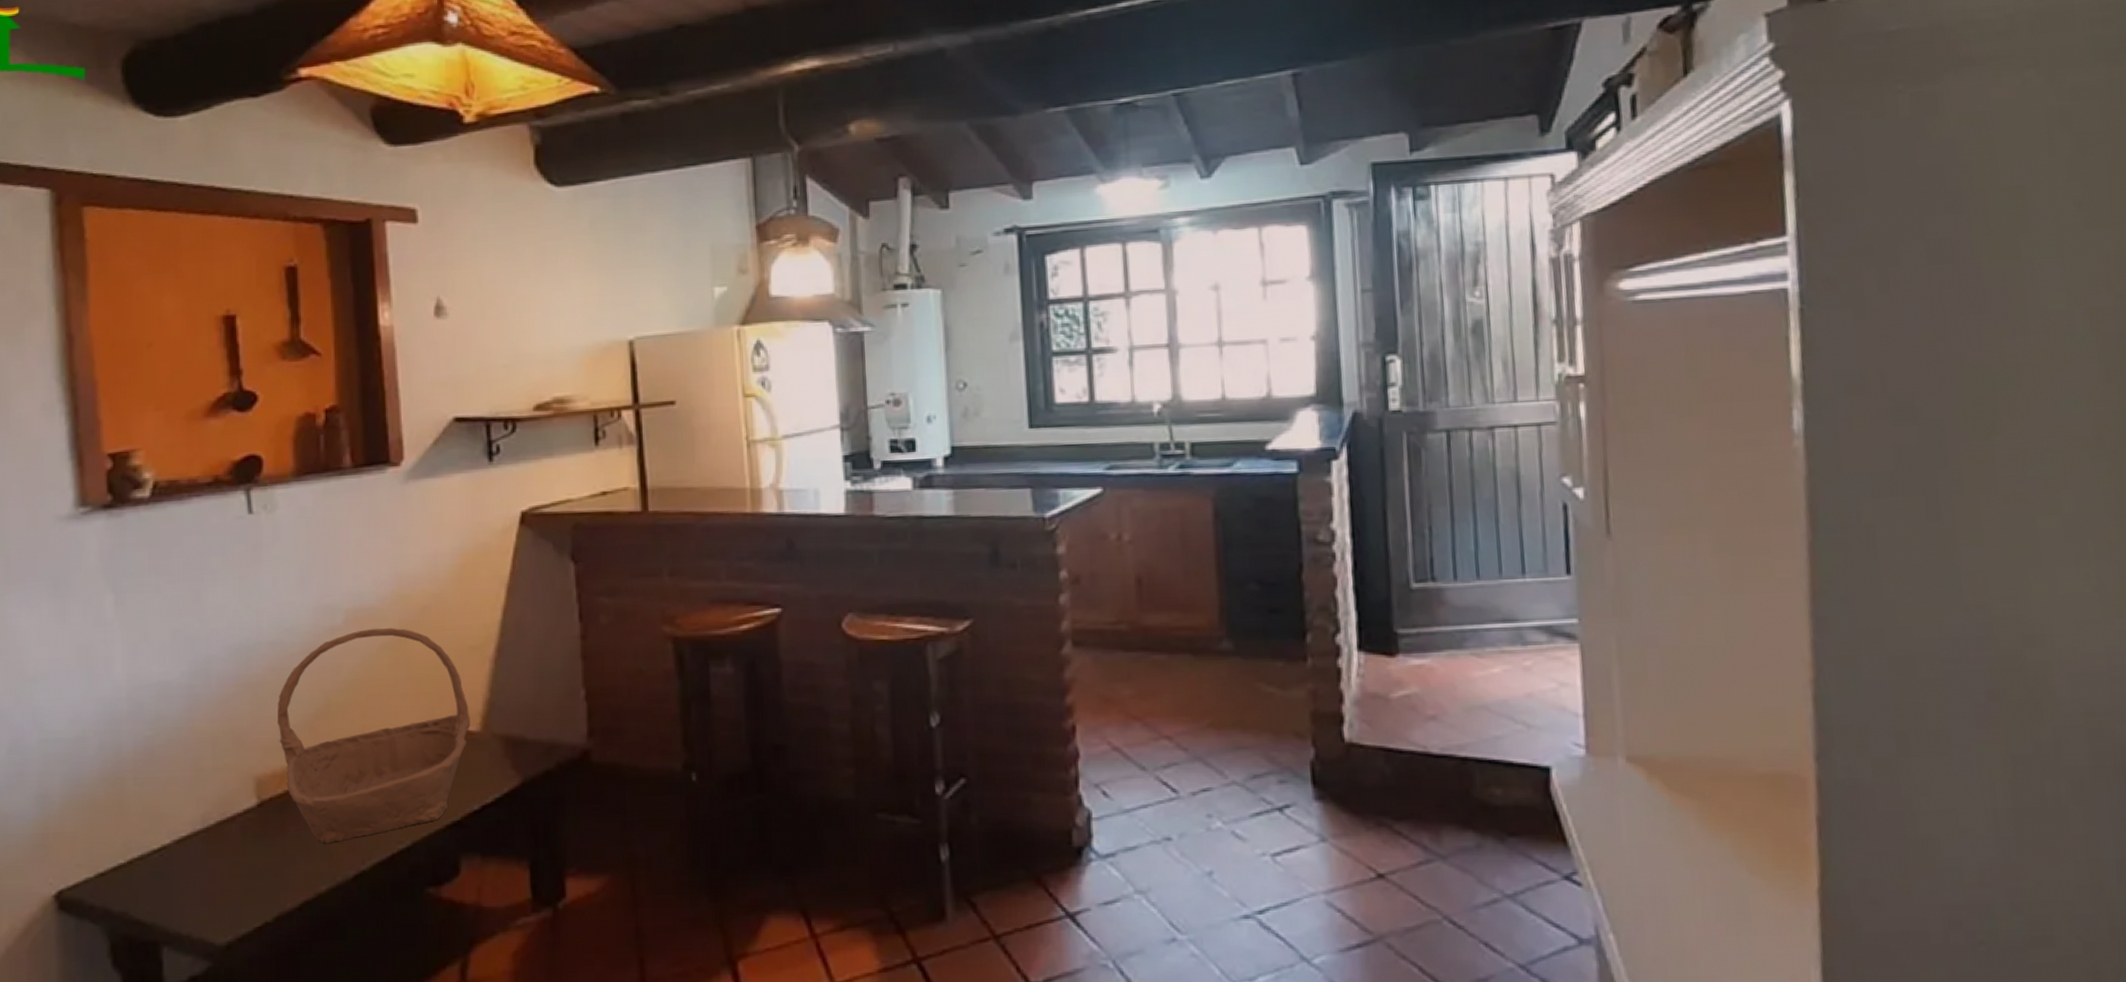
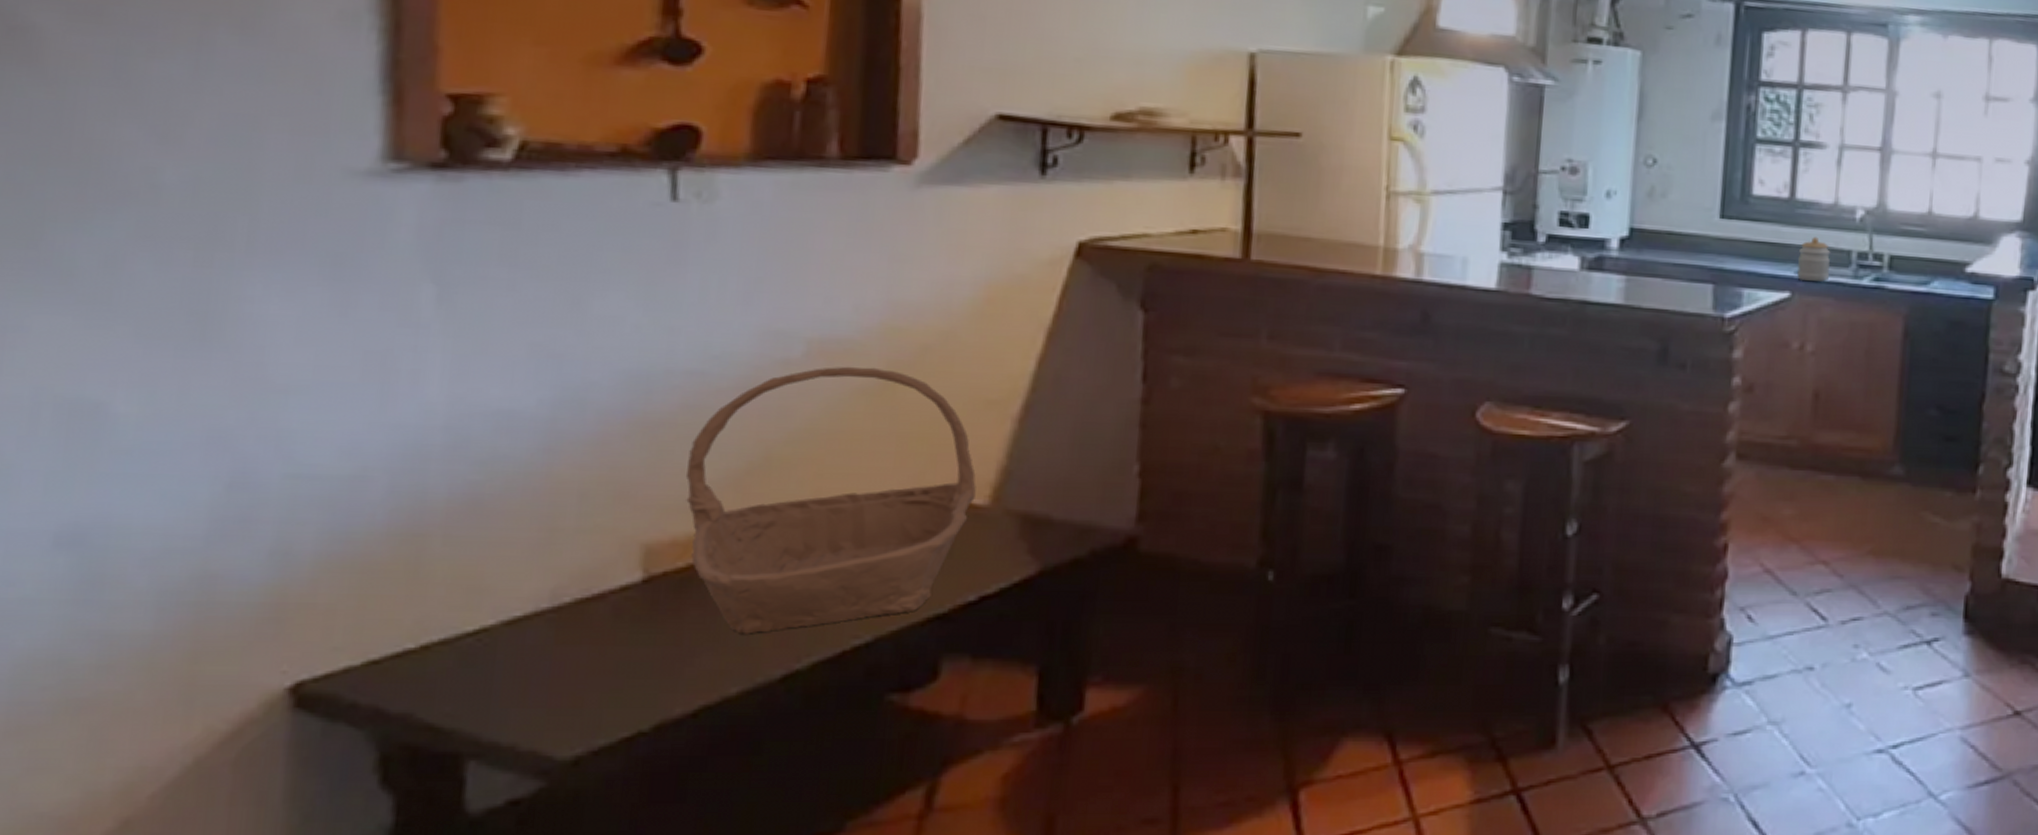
jar: none [1104,434,1136,475] -> present [1797,236,1831,282]

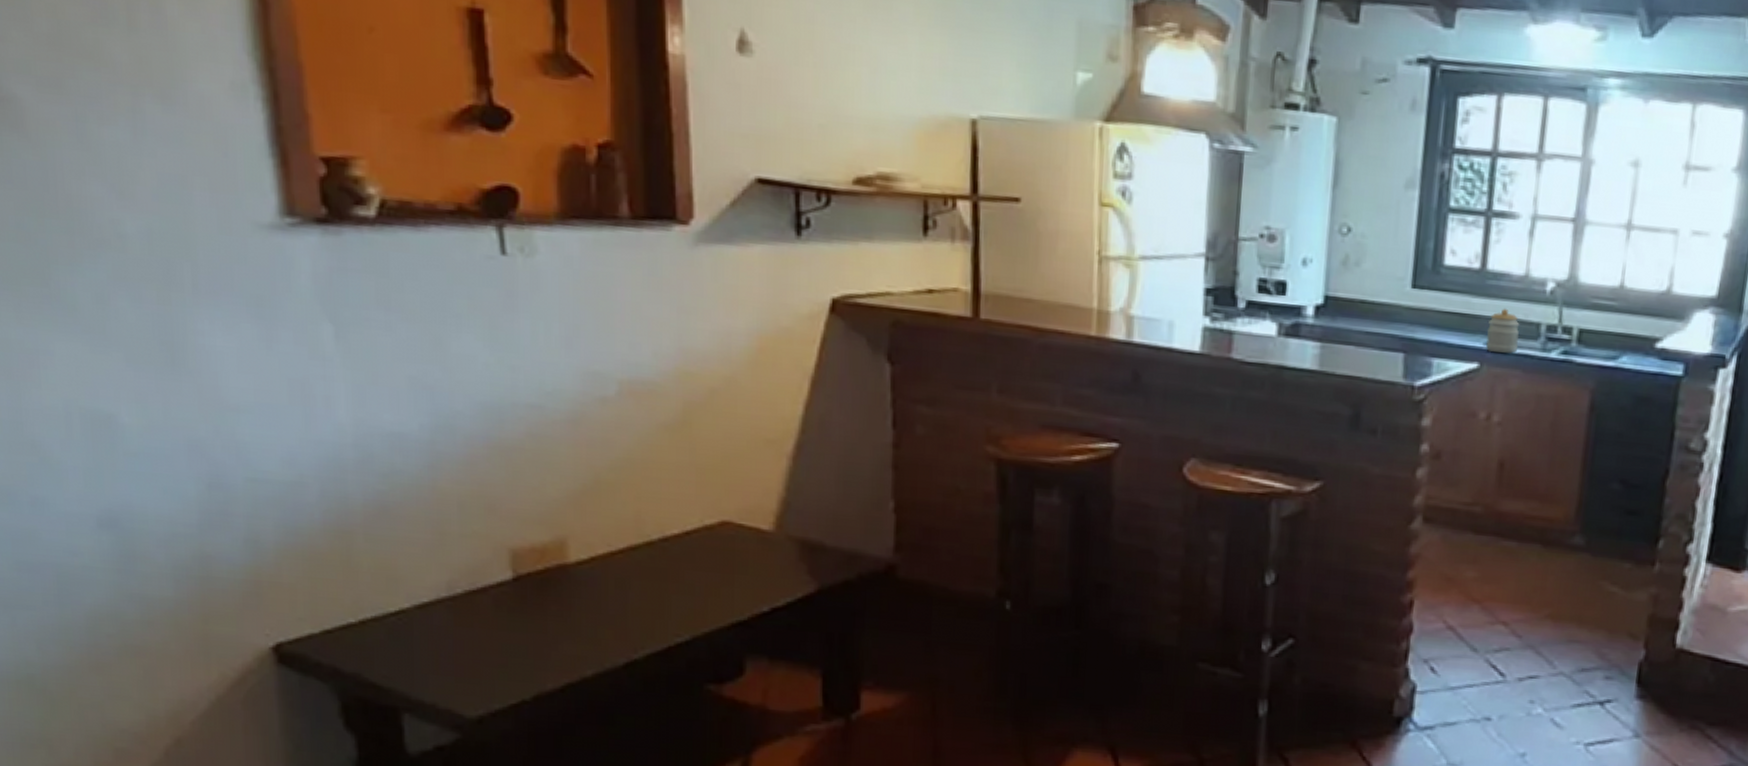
basket: present [685,366,976,634] -> none [536,405,762,628]

